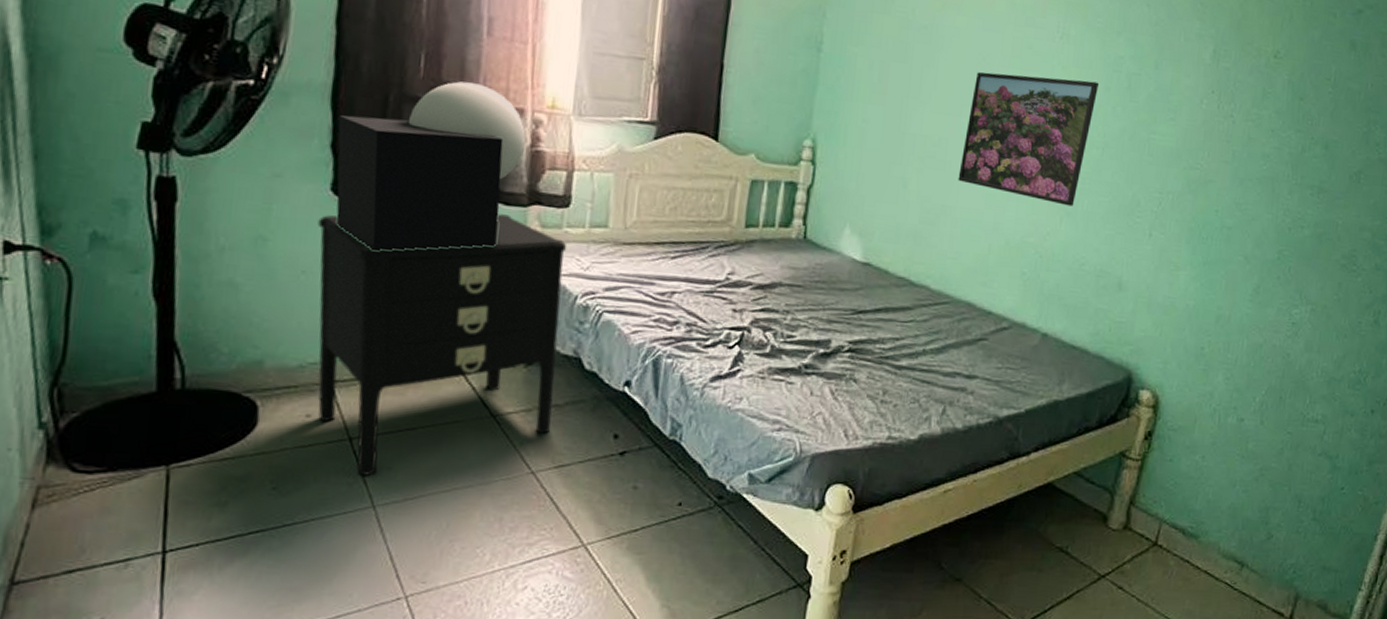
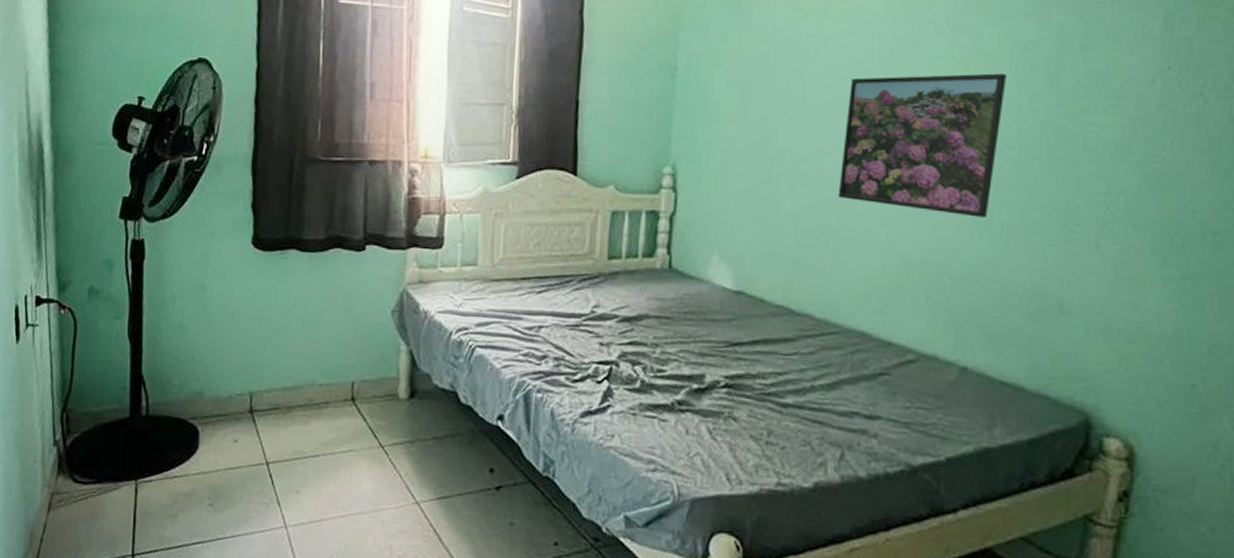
nightstand: present [317,214,567,476] -> none [242,257,442,498]
table lamp: present [336,81,526,251] -> none [255,141,403,295]

